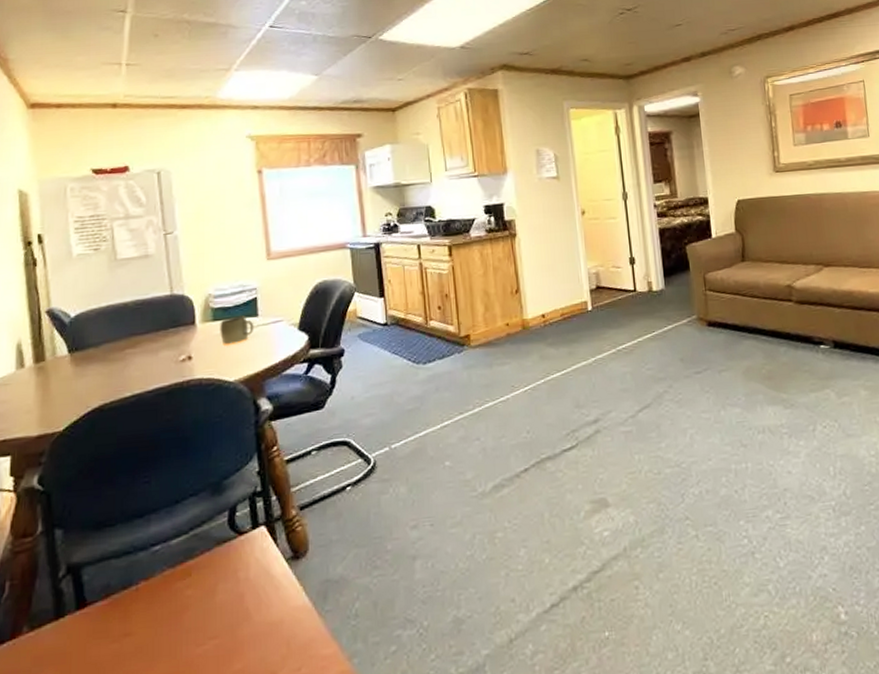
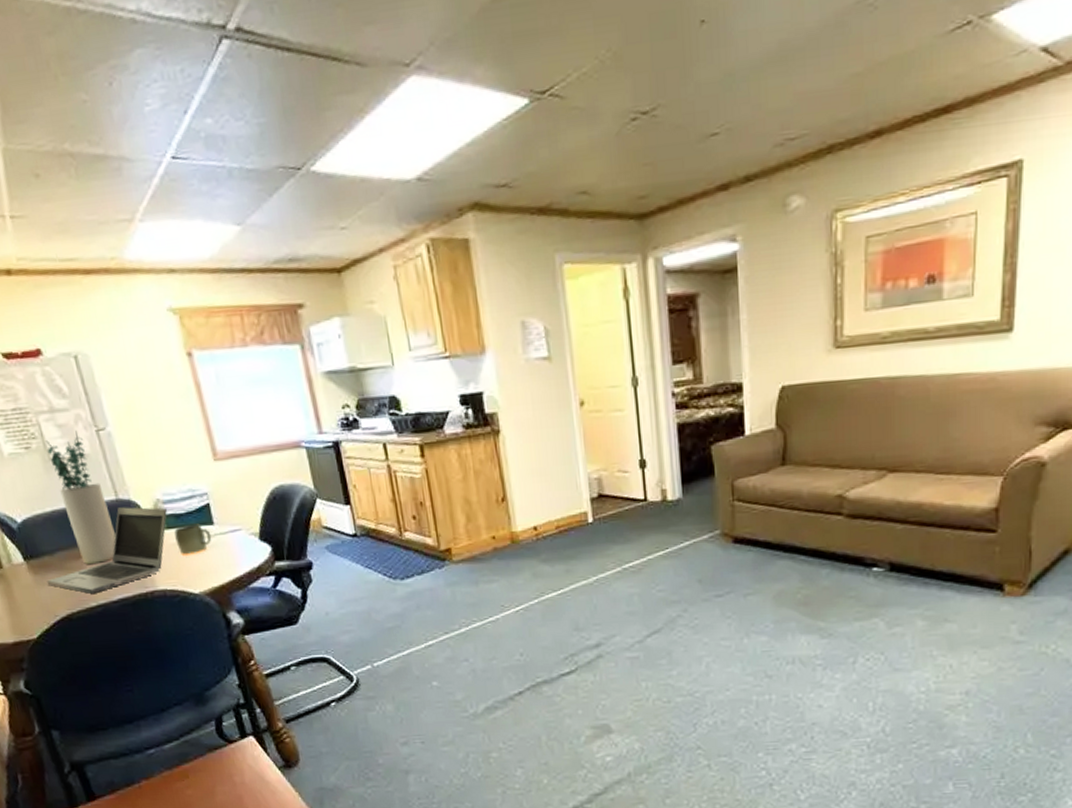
laptop: none [86,301,216,384] -> present [46,507,167,594]
vase: none [114,234,163,355] -> present [45,430,116,564]

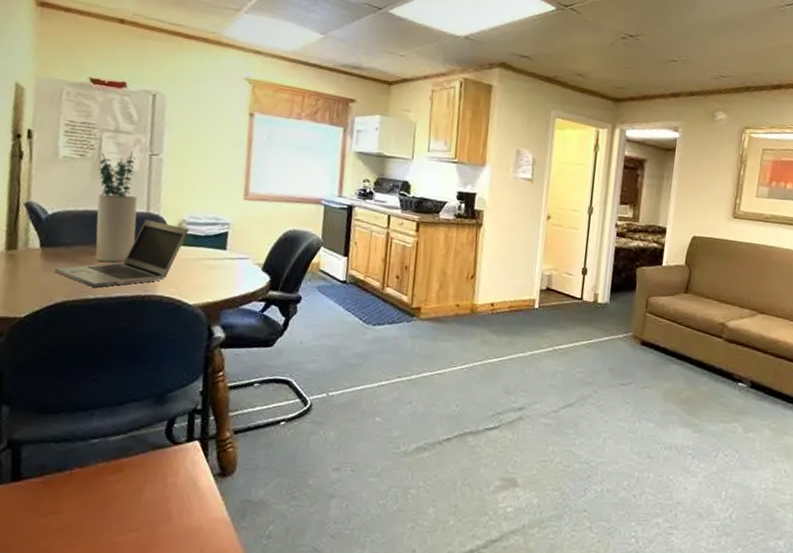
mug: present [174,523,212,555] -> none [187,245,221,271]

